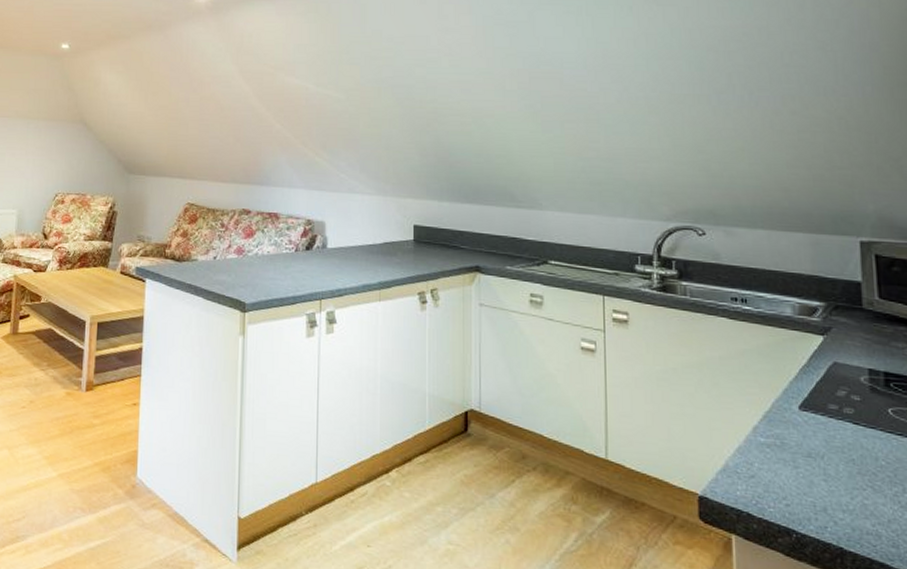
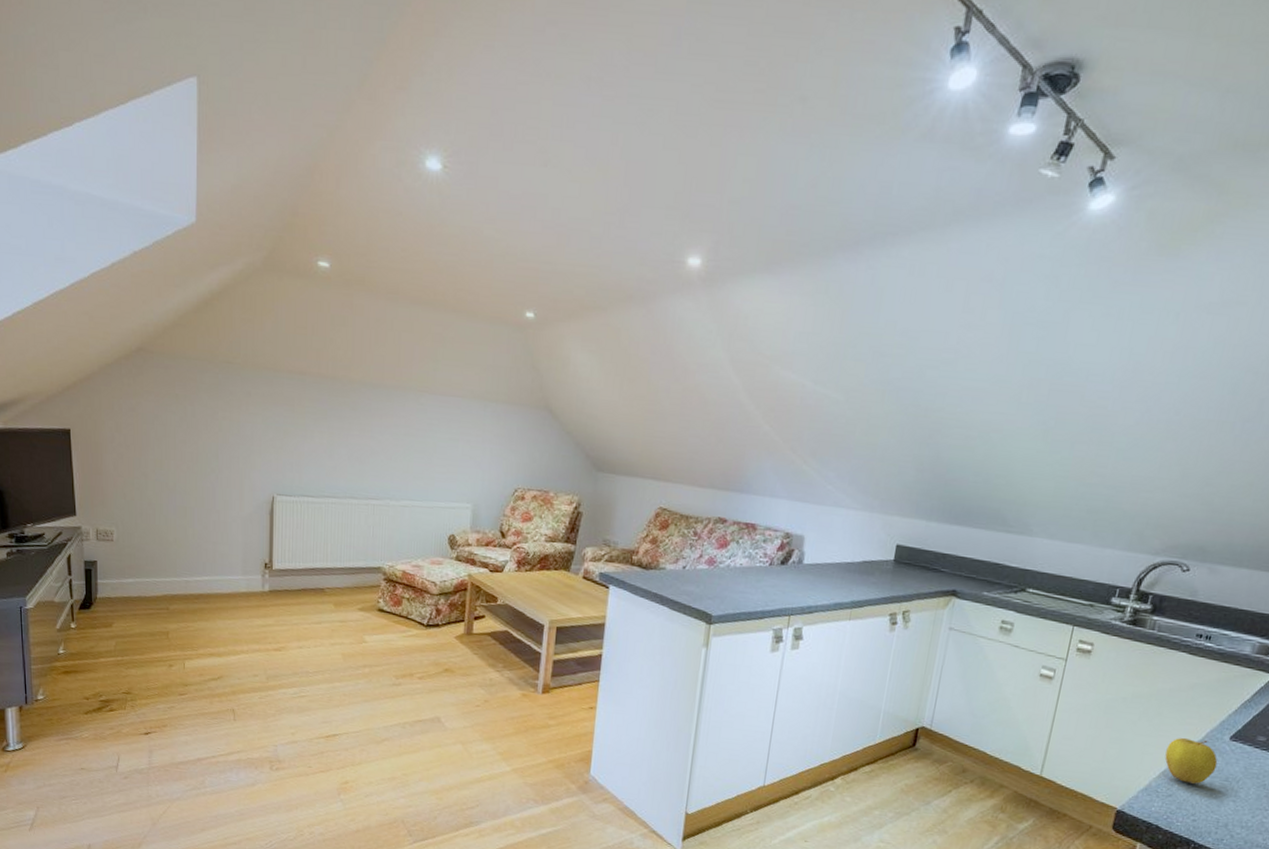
apple: none [734,409,794,462] -> present [1164,737,1218,784]

